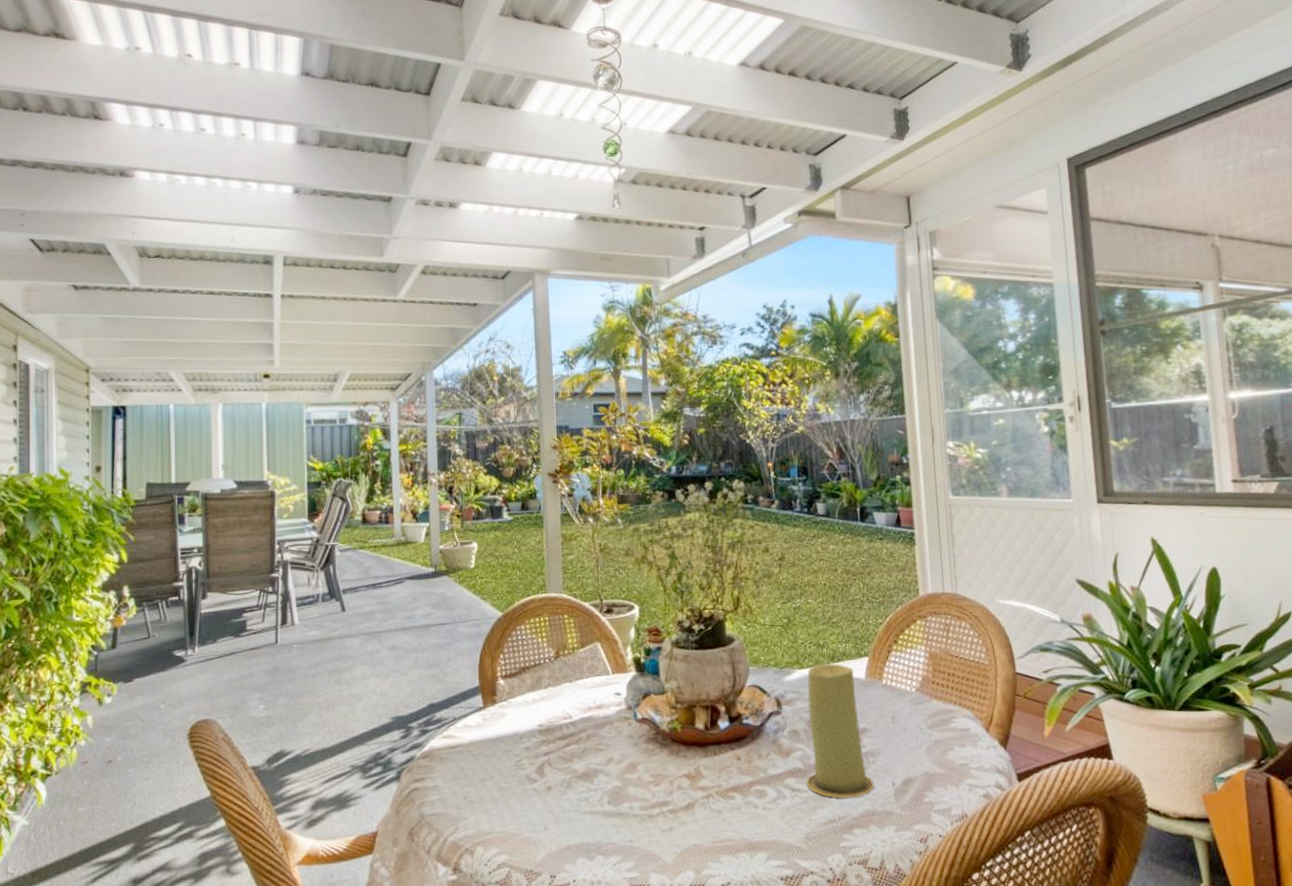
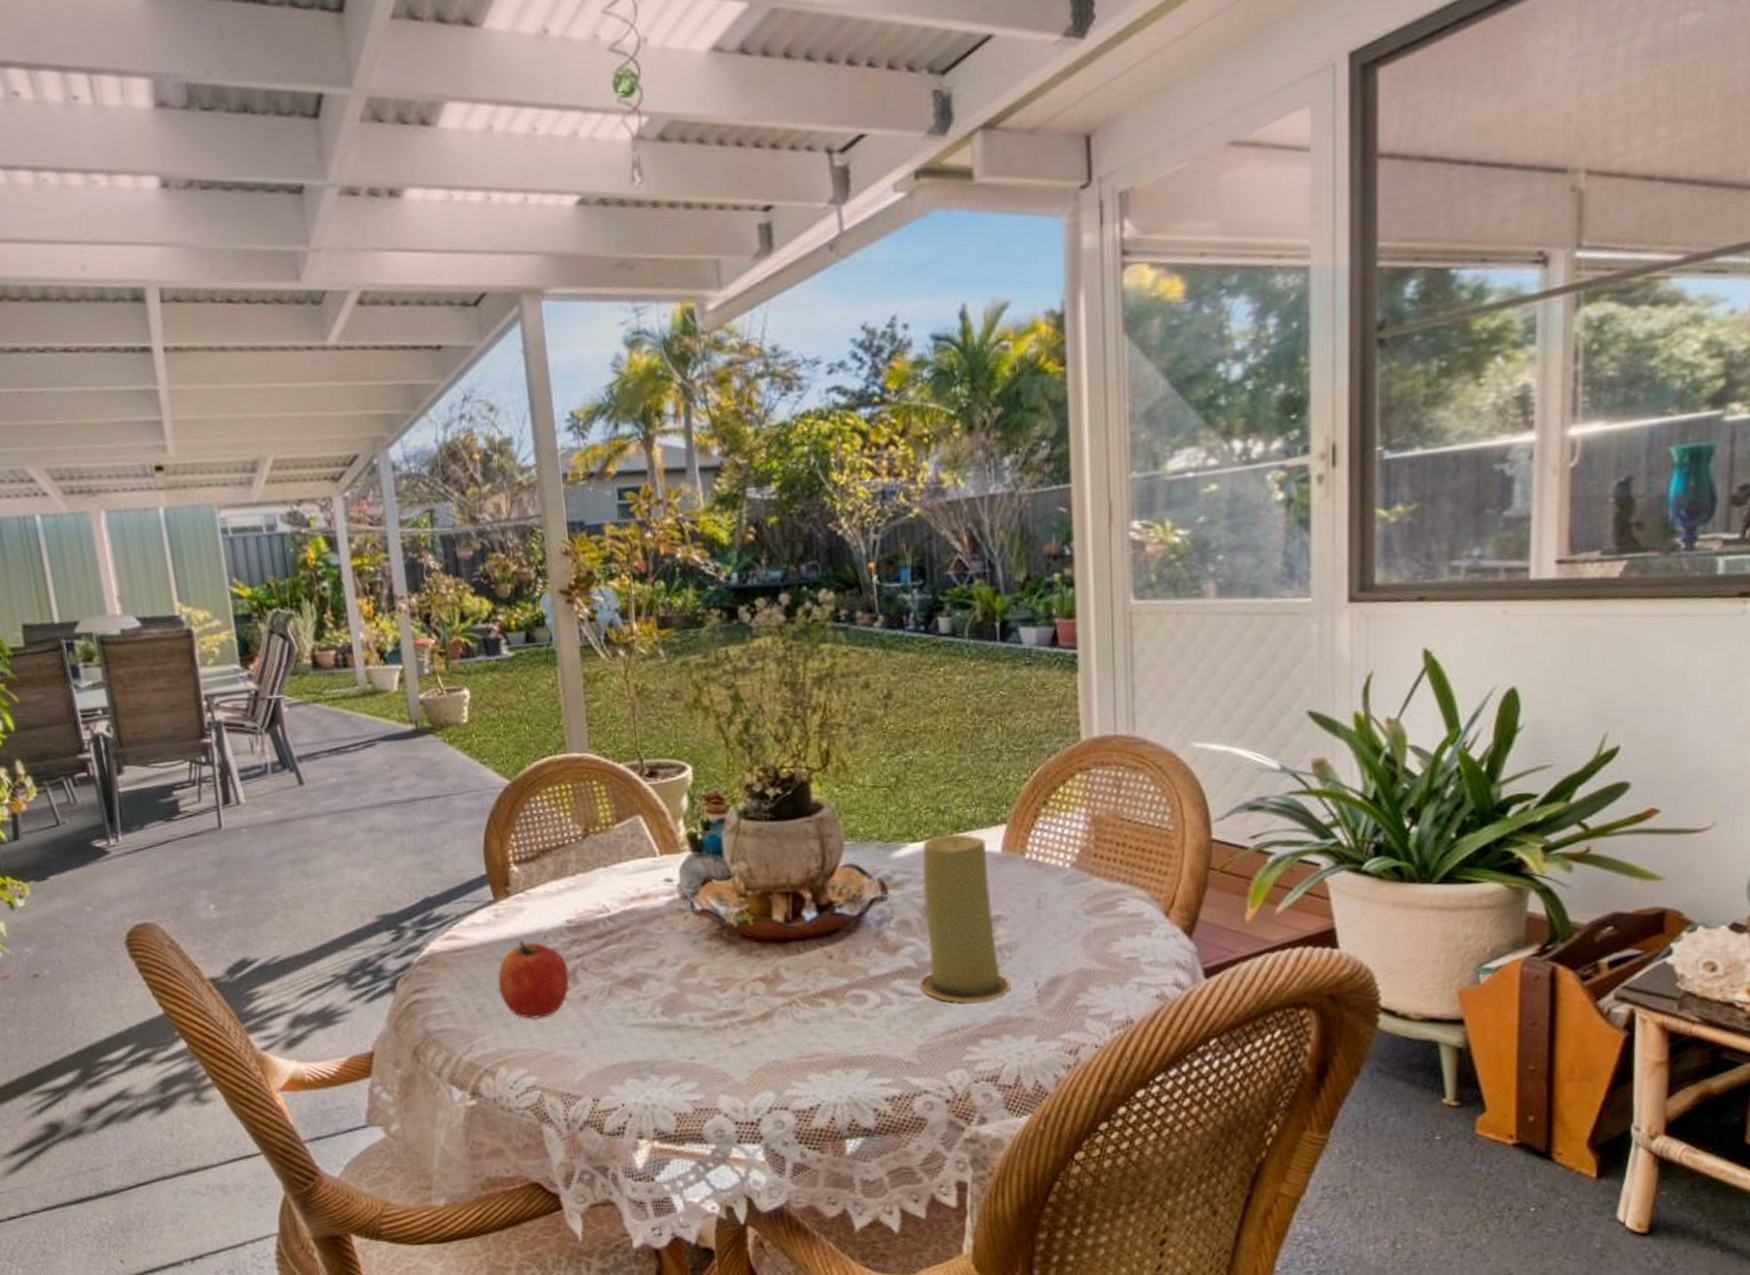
apple: none [481,740,538,806] -> present [497,941,570,1019]

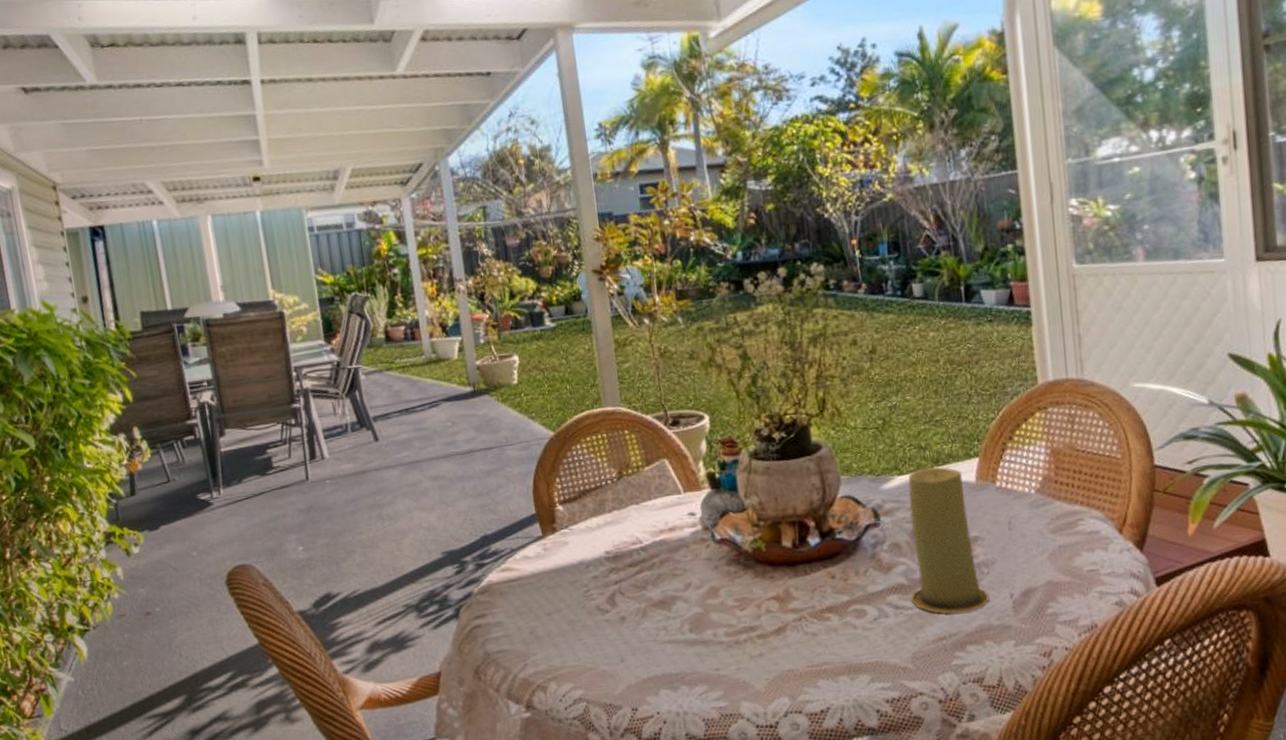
apple: present [497,941,570,1019] -> none [546,570,609,639]

